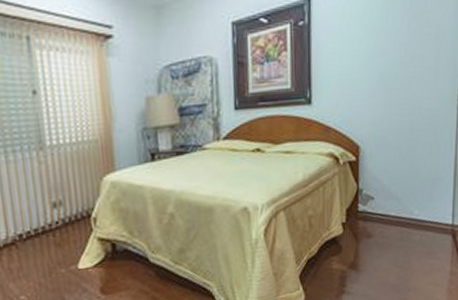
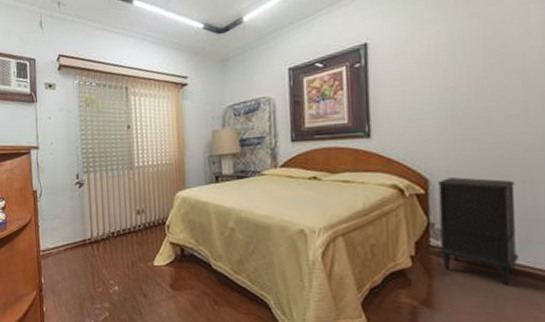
nightstand: none [364,142,424,241] -> present [438,177,520,286]

